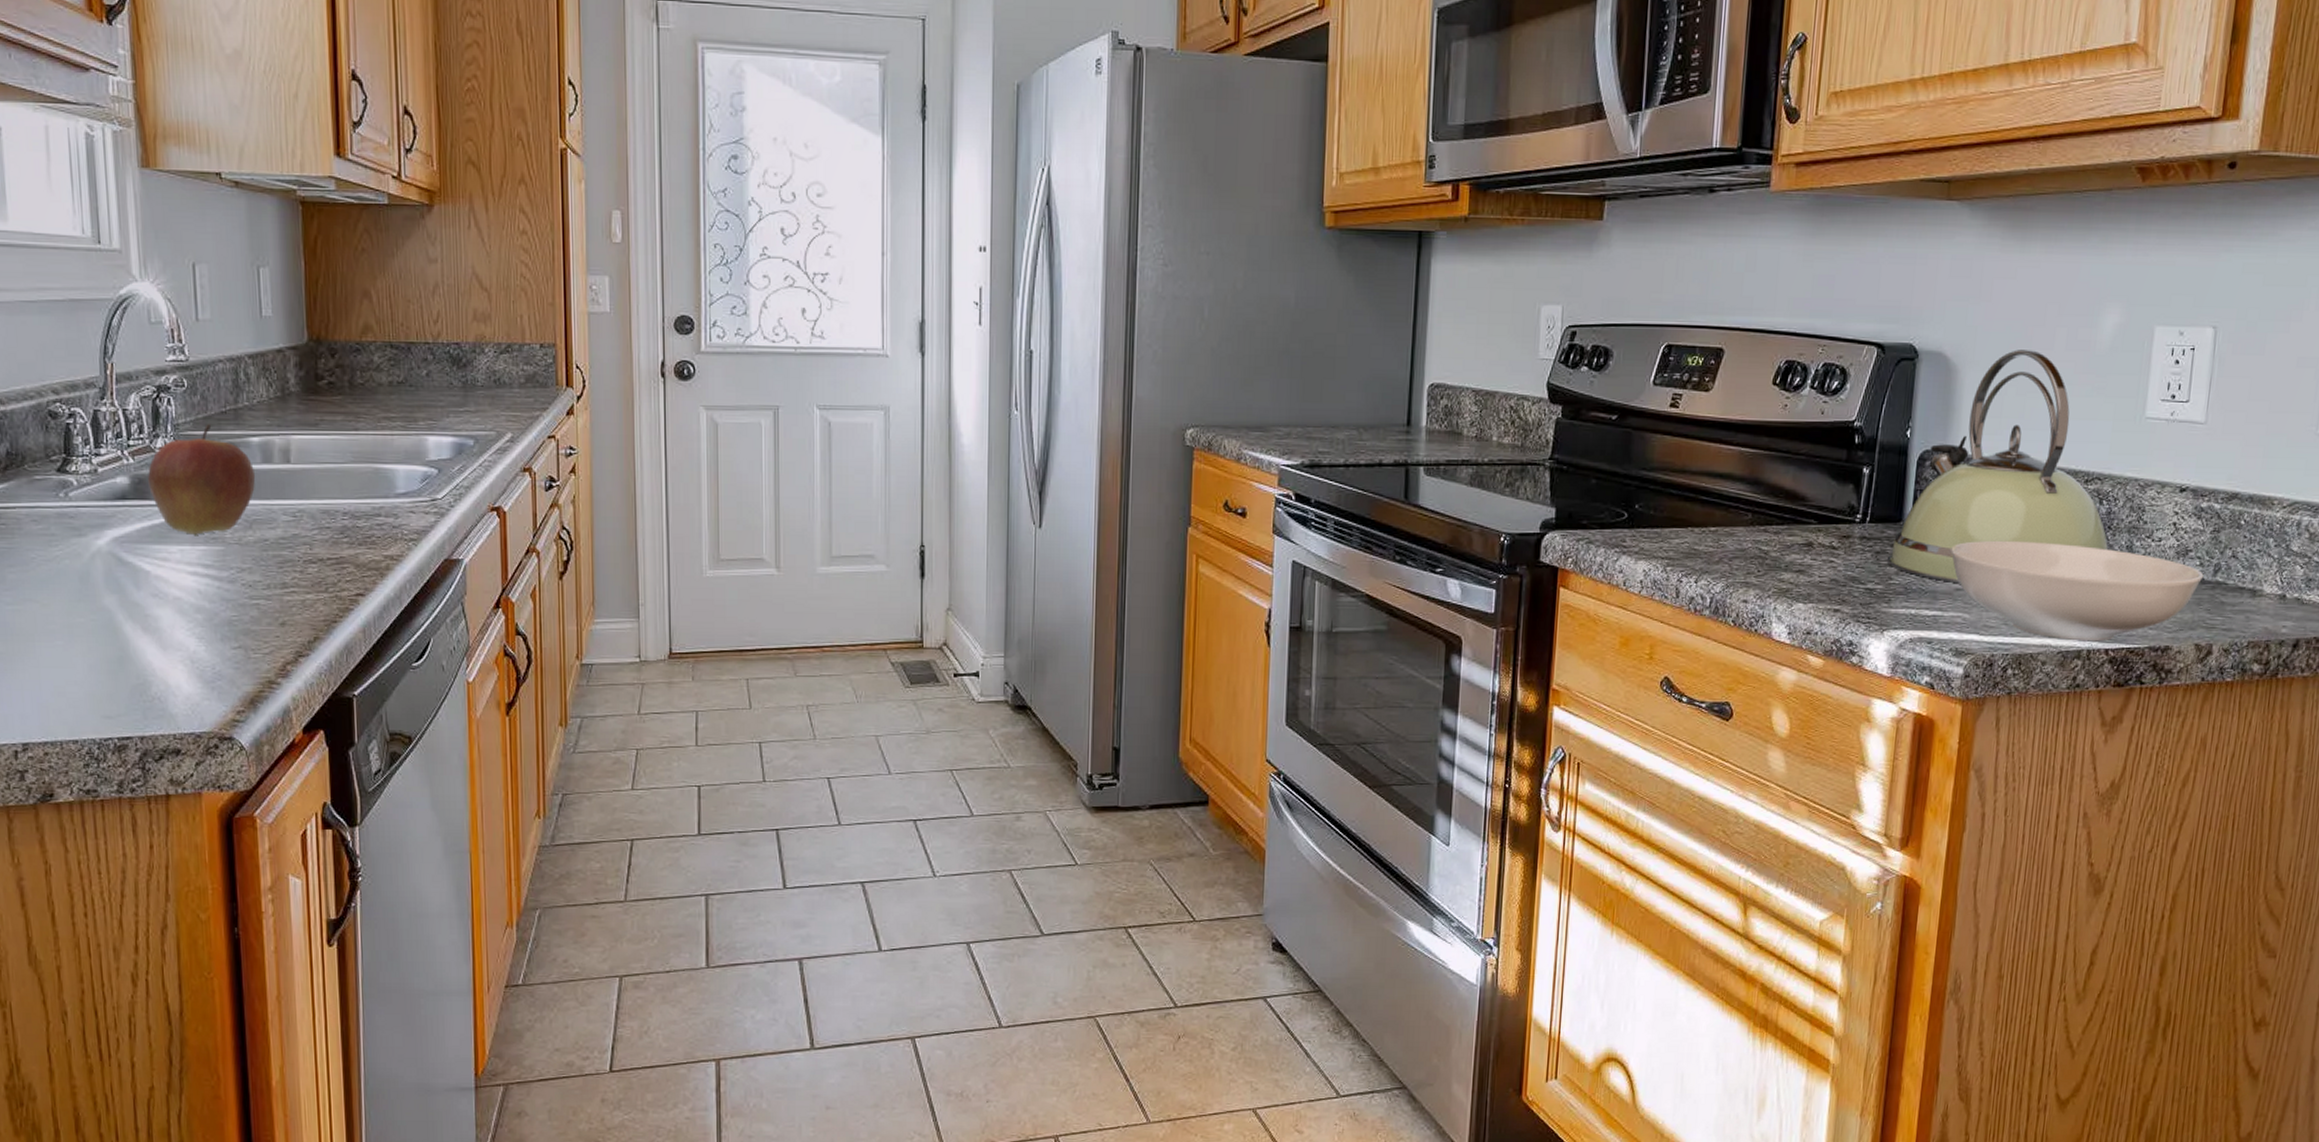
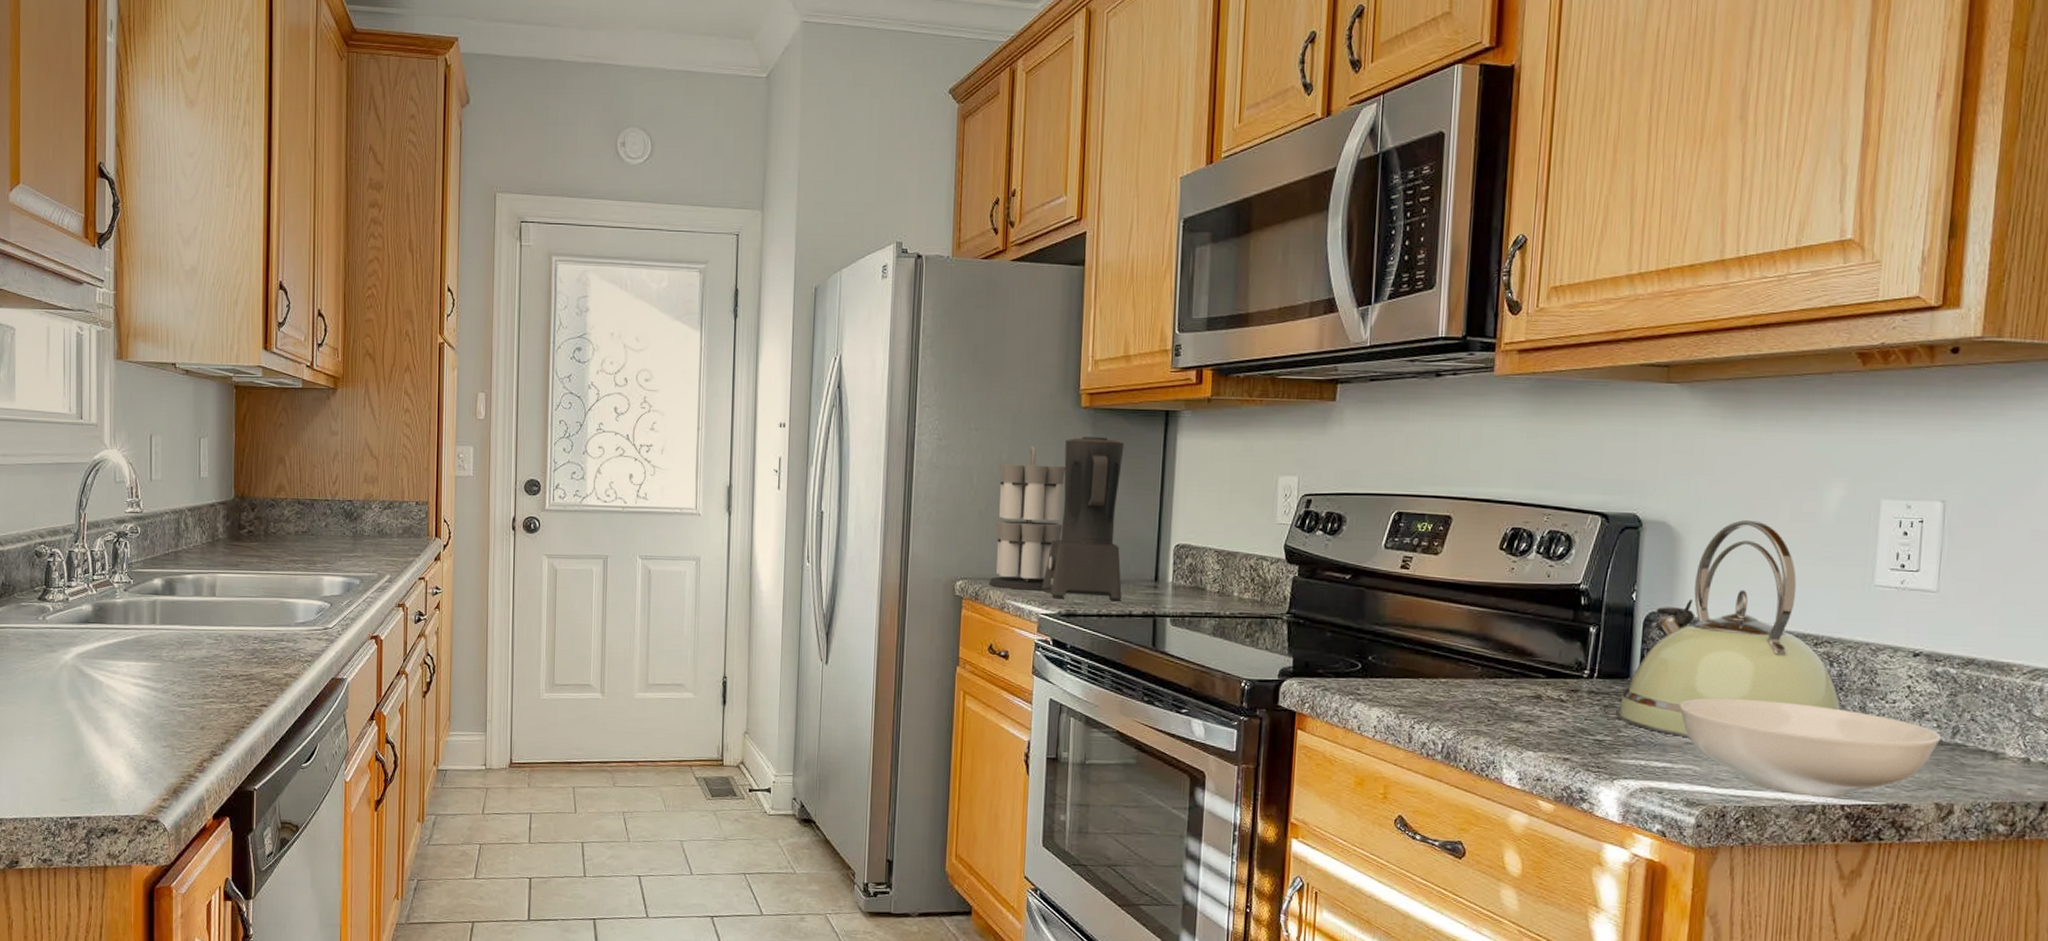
fruit: present [148,424,256,535] -> none [106,564,188,653]
spice rack: none [1223,272,1308,439] -> present [988,445,1065,591]
blender: none [1282,261,1373,449] -> present [1041,436,1124,601]

